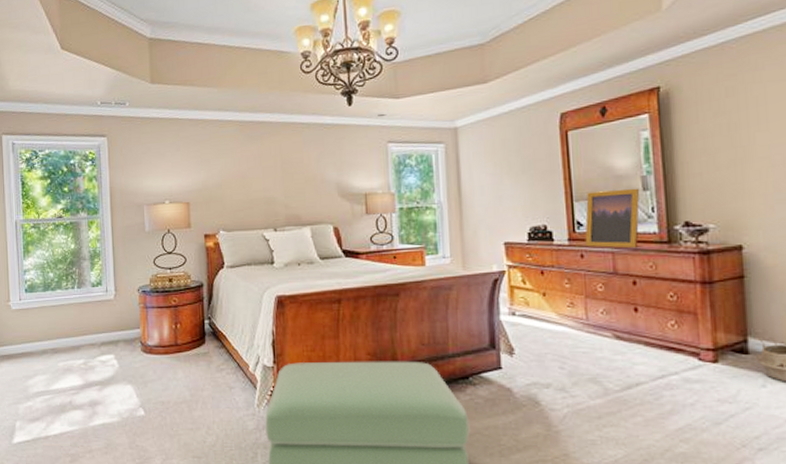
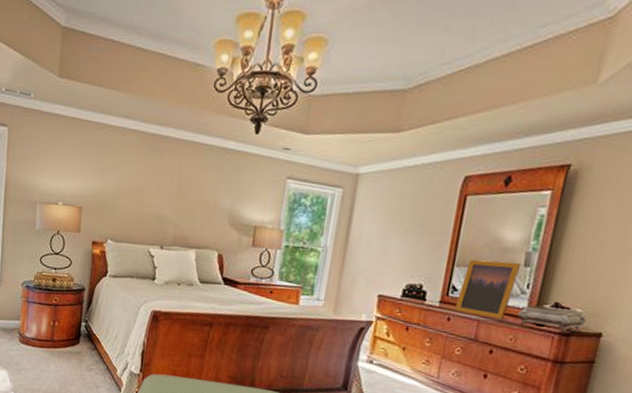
jewelry box: none [650,226,722,251] -> present [517,305,587,333]

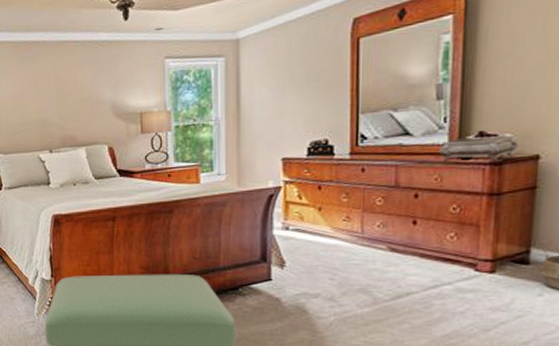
picture frame: present [454,259,522,320] -> none [367,97,434,162]

